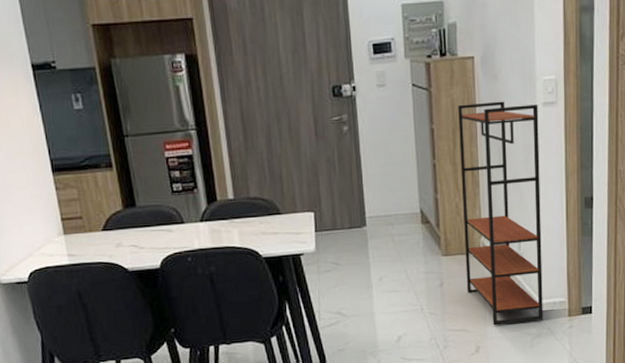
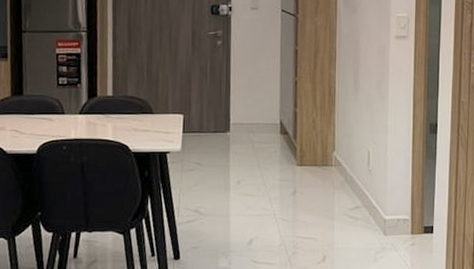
bookshelf: present [458,101,544,326] -> none [317,31,391,237]

